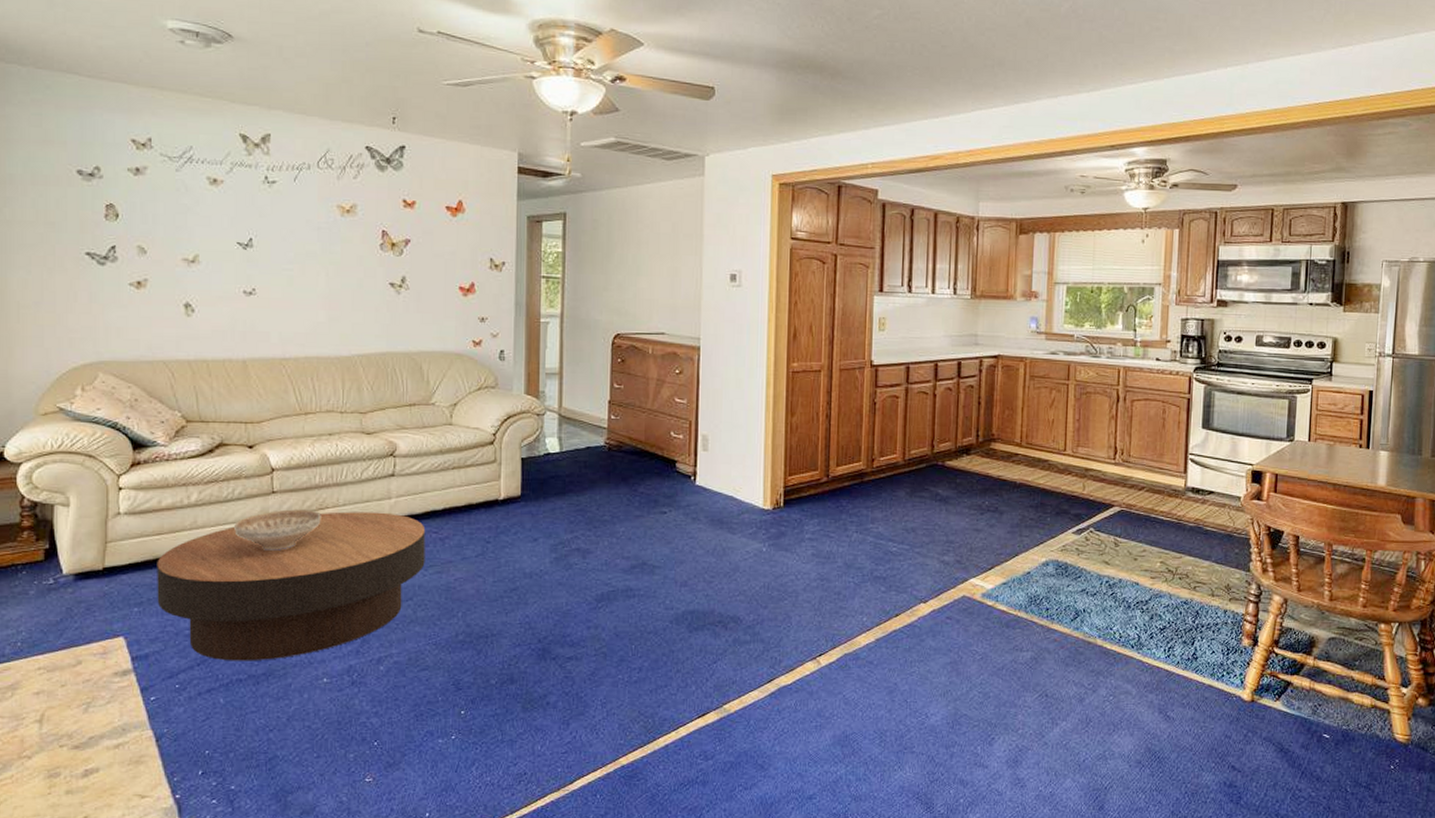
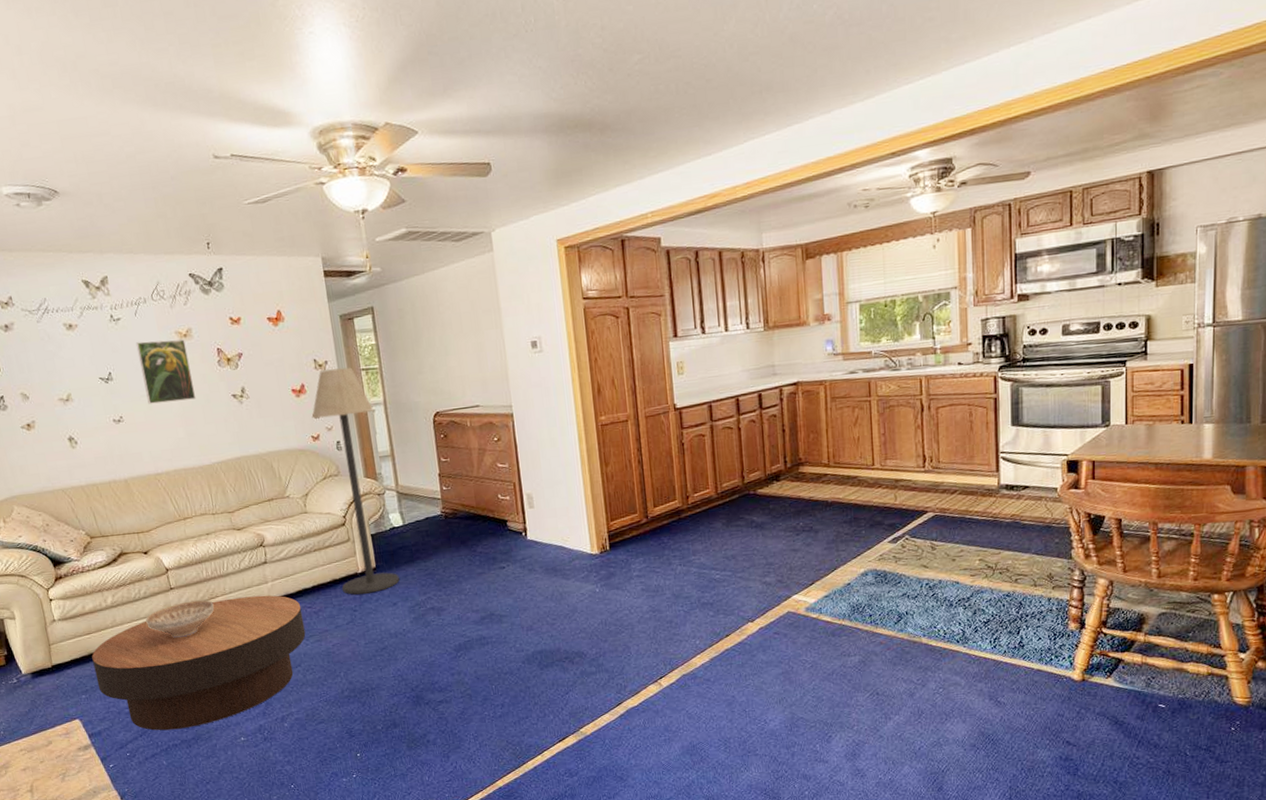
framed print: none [288,210,348,282] -> present [135,339,197,404]
floor lamp: none [477,271,548,524] -> present [311,367,400,595]

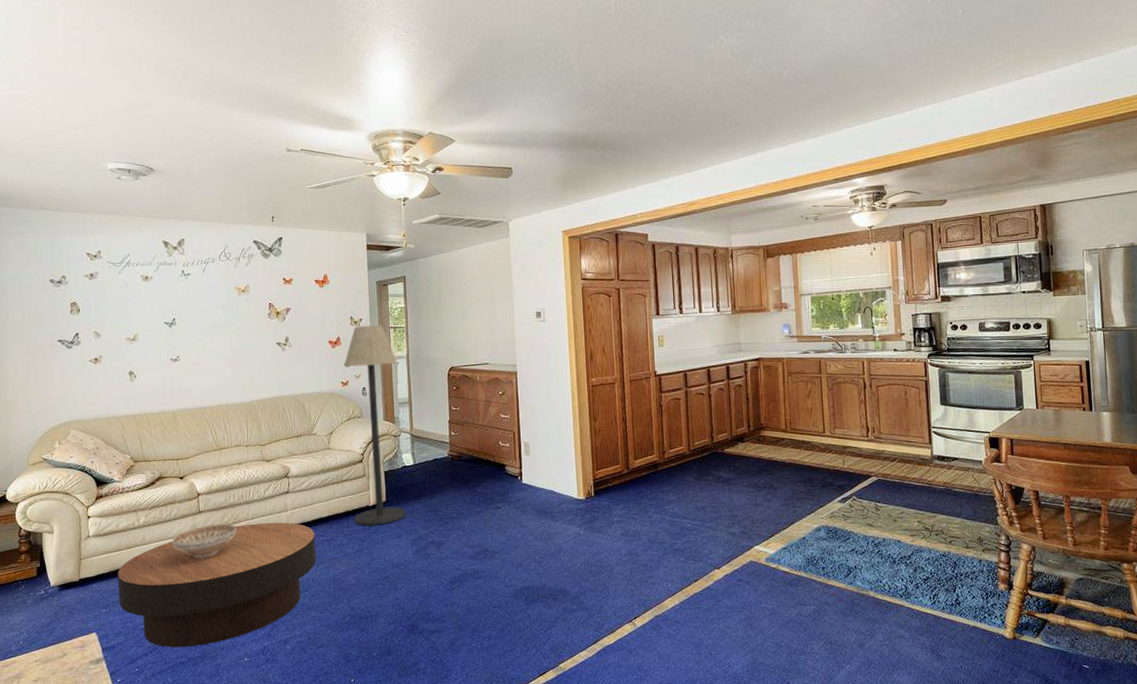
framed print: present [135,339,197,404] -> none [200,293,246,347]

